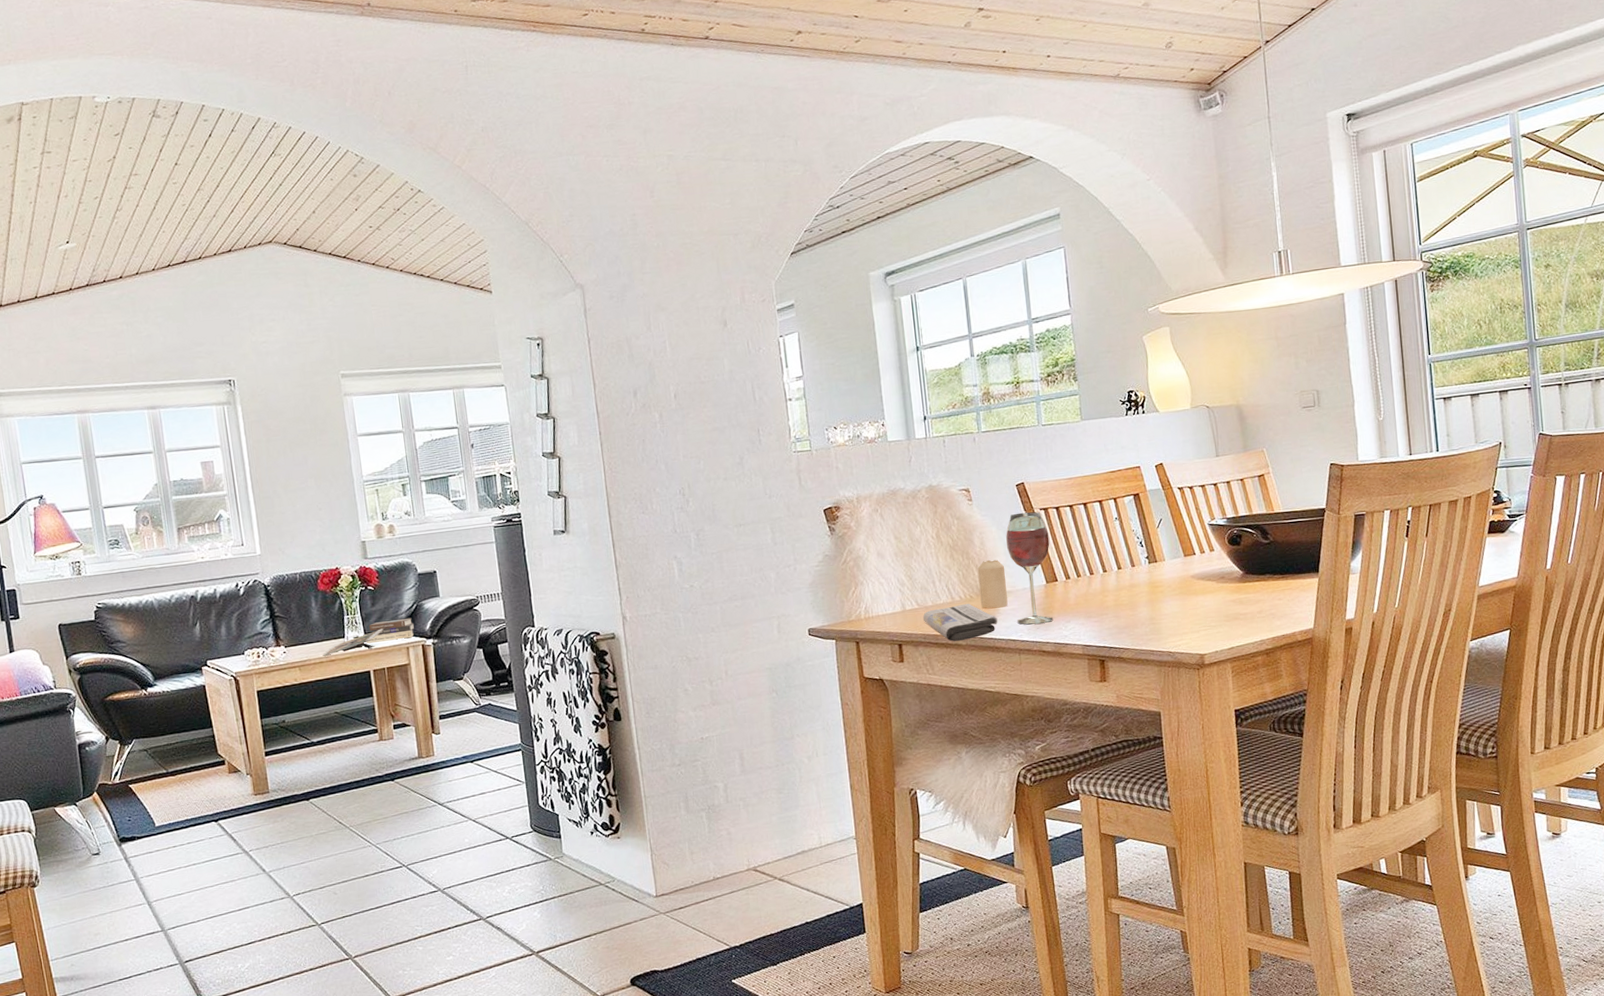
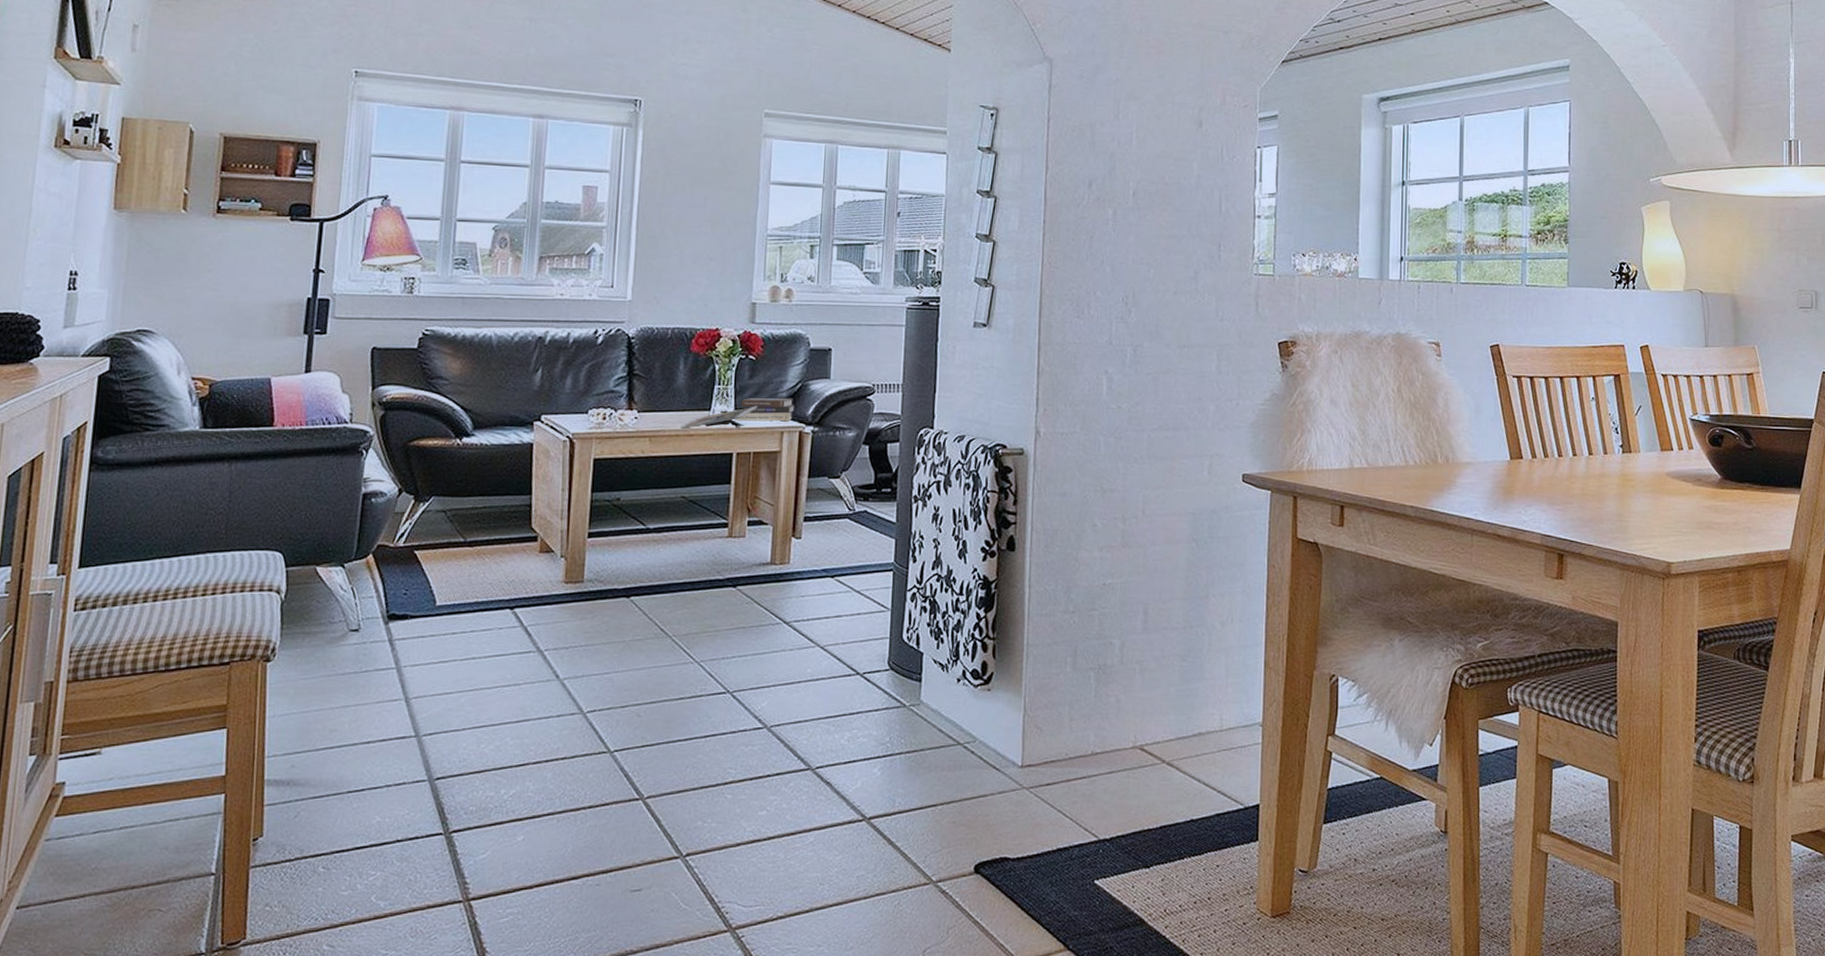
newspaper: present [922,603,998,641] -> none [1370,469,1453,511]
candle: present [977,559,1008,609] -> none [1437,424,1468,480]
wineglass: present [1006,511,1053,625] -> none [1472,377,1519,504]

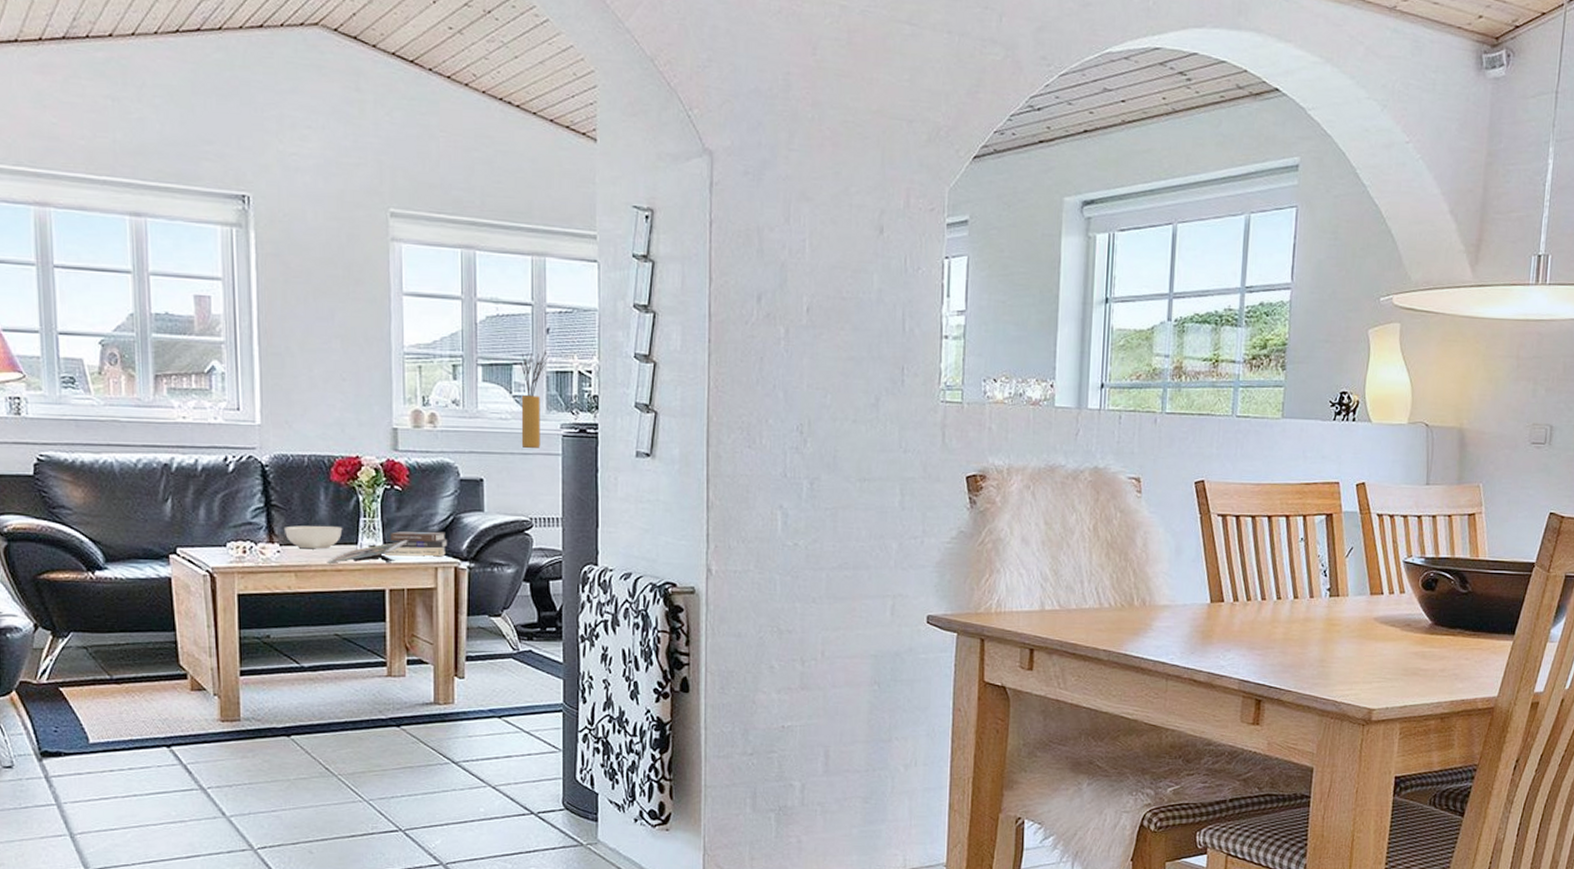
bowl: none [643,392,698,416] -> present [283,525,343,550]
vase: none [868,231,900,320] -> present [519,350,550,448]

